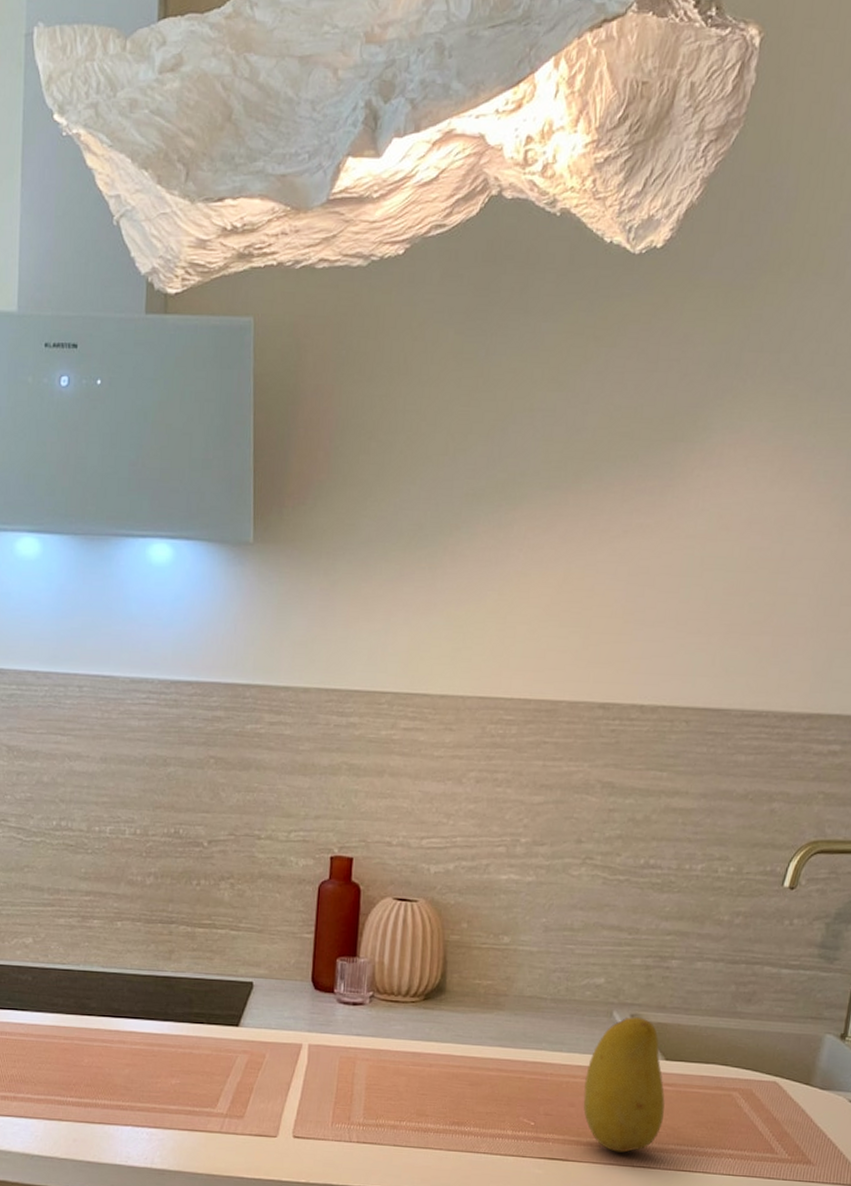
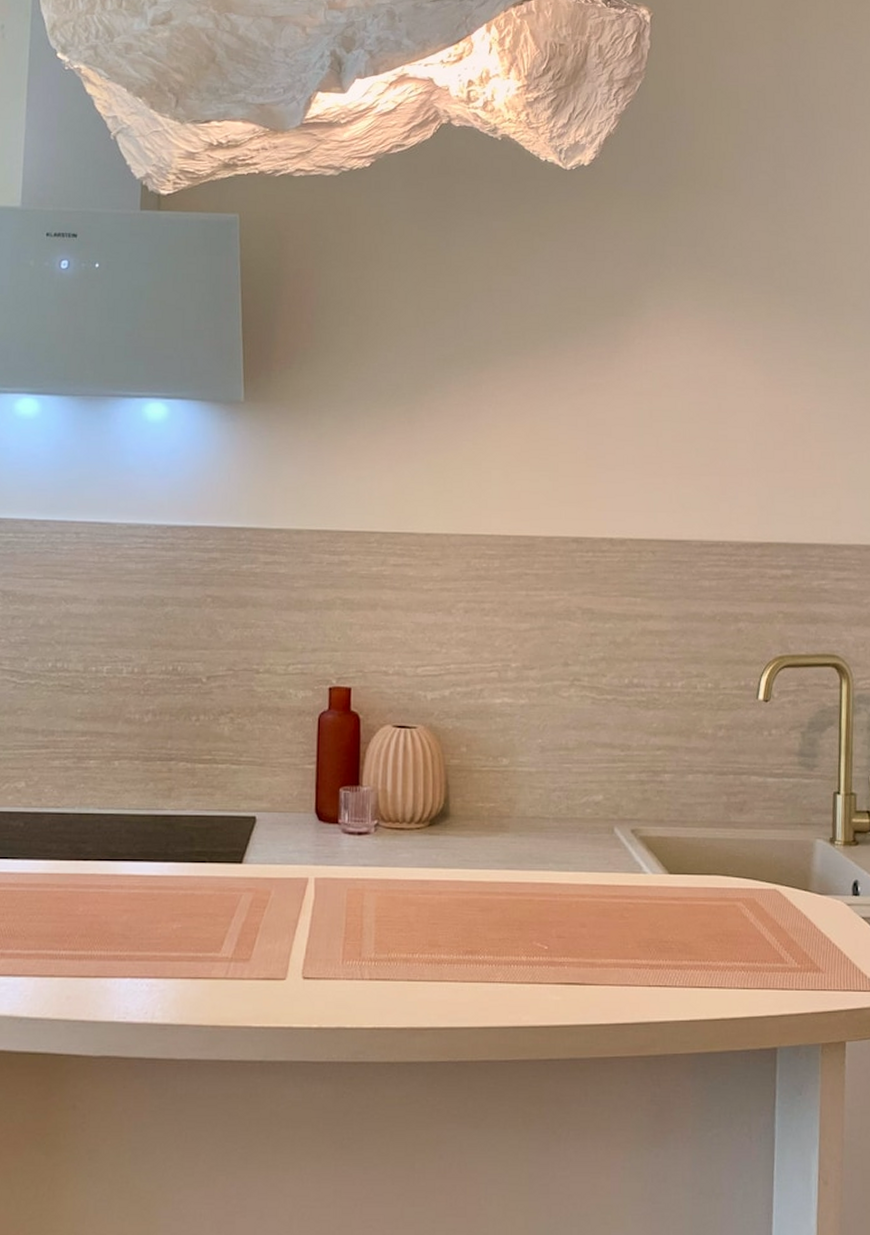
fruit: present [583,1017,665,1153] -> none [593,832,673,972]

